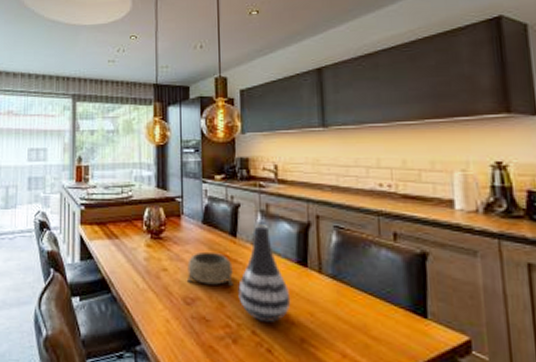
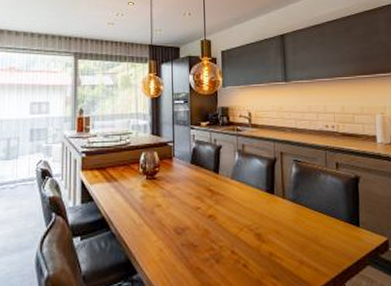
decorative bowl: present [187,251,233,286] -> none [178,187,216,215]
vase: present [238,224,291,323] -> none [220,162,262,243]

